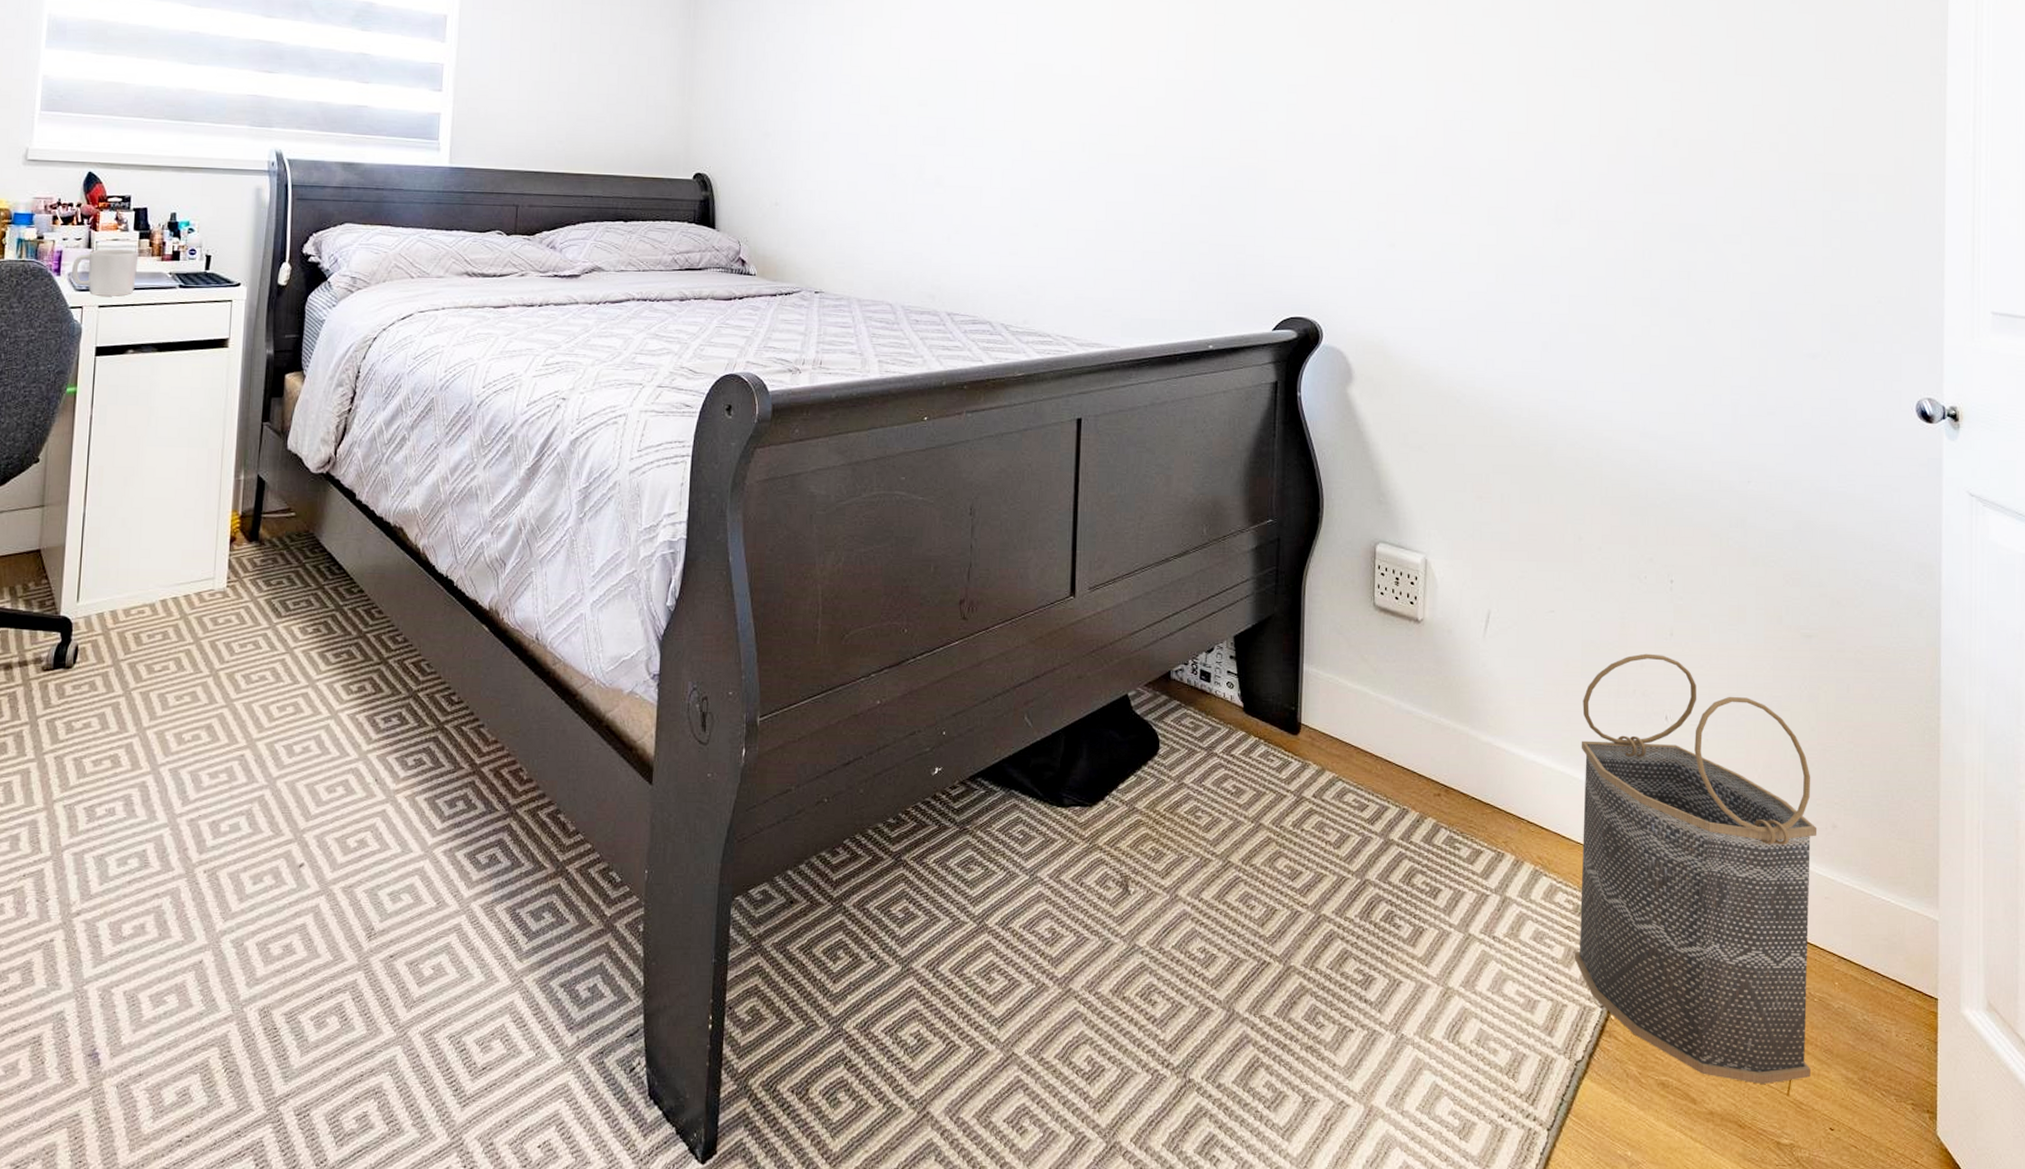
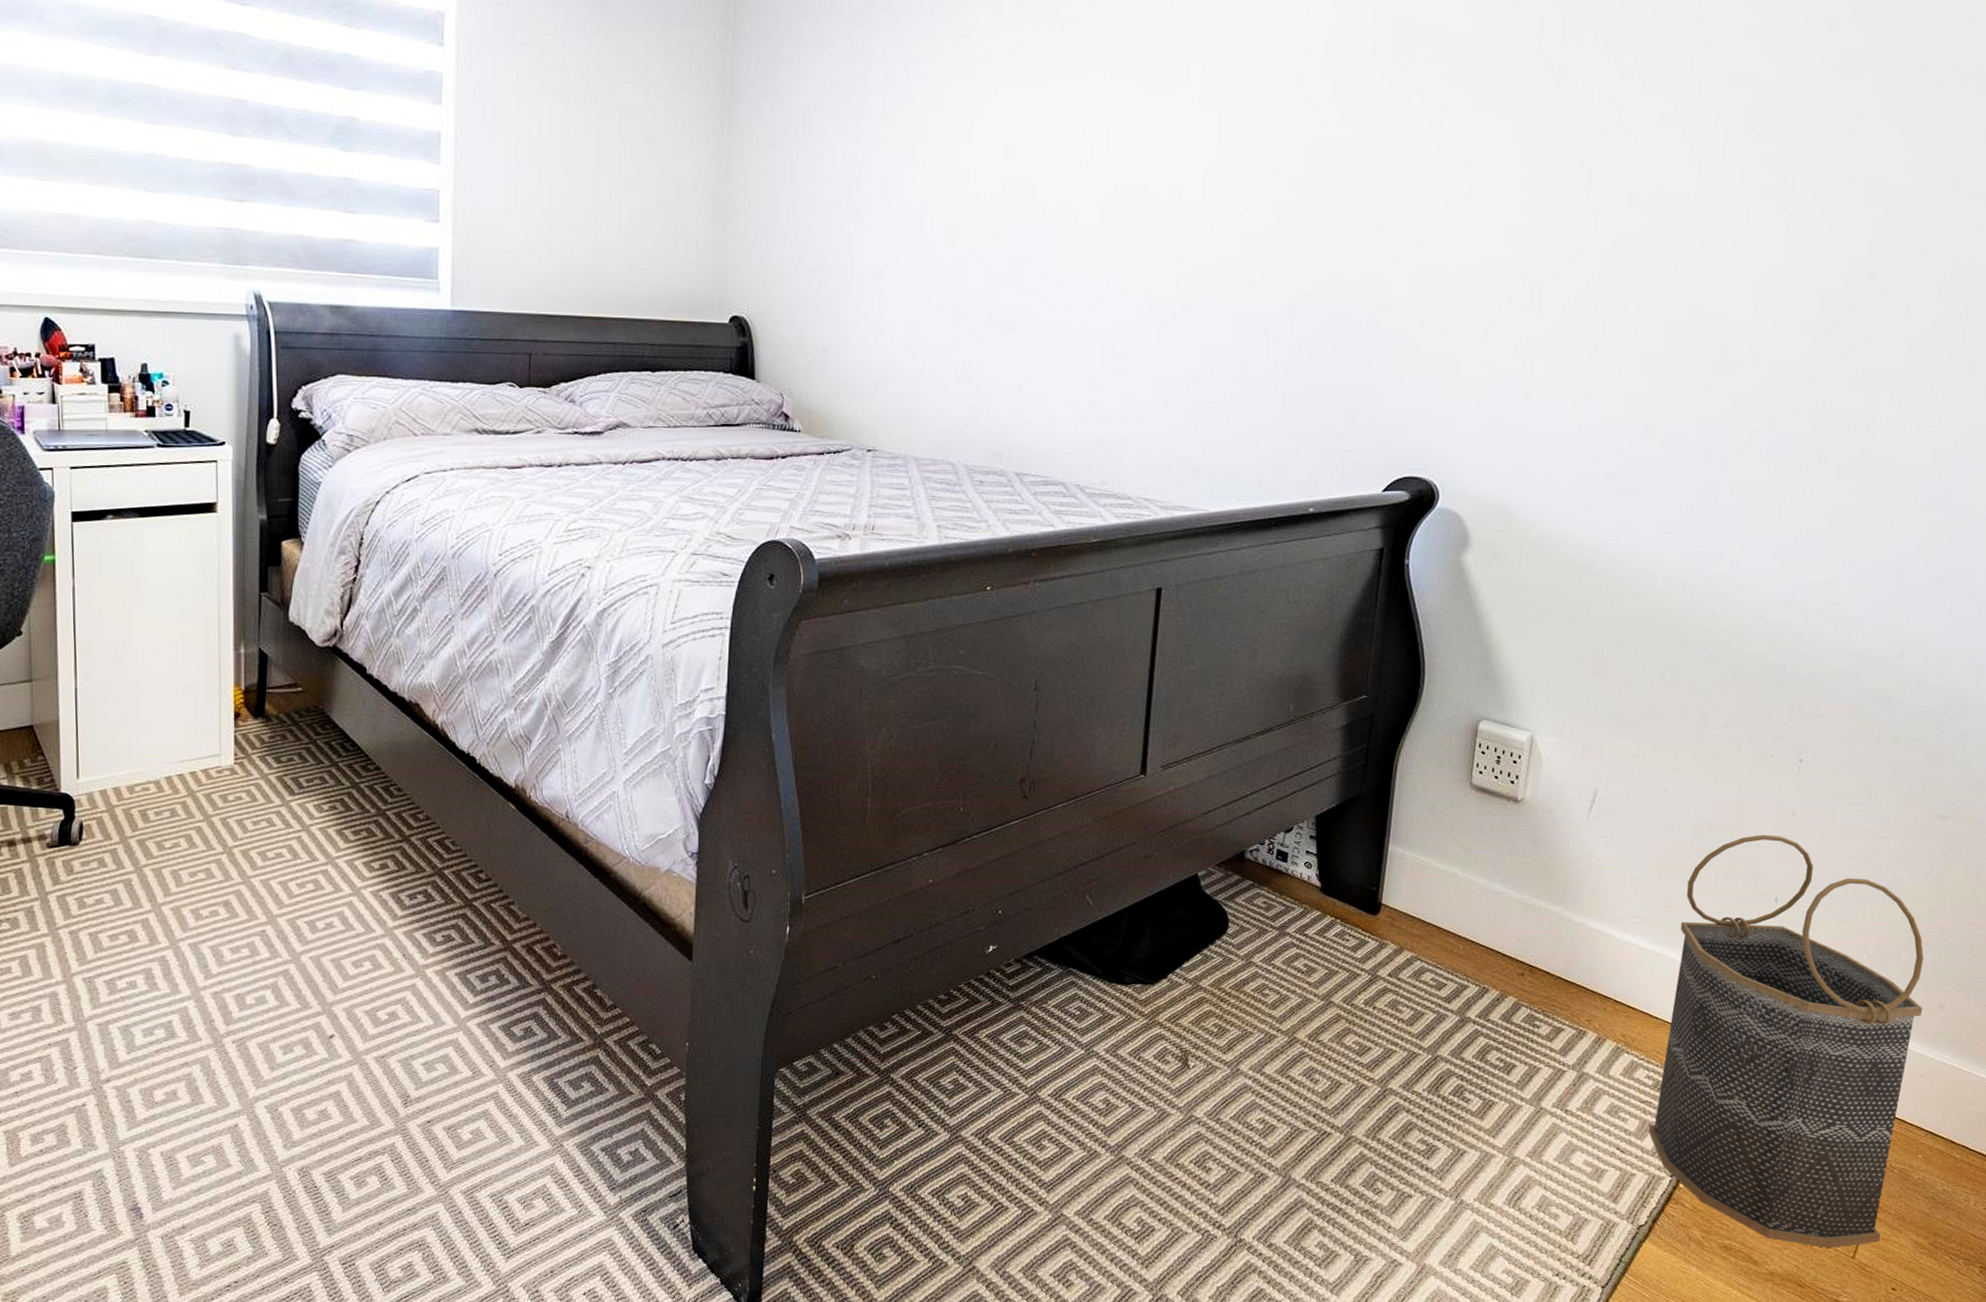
mug: present [72,248,139,296] -> none [37,403,110,457]

